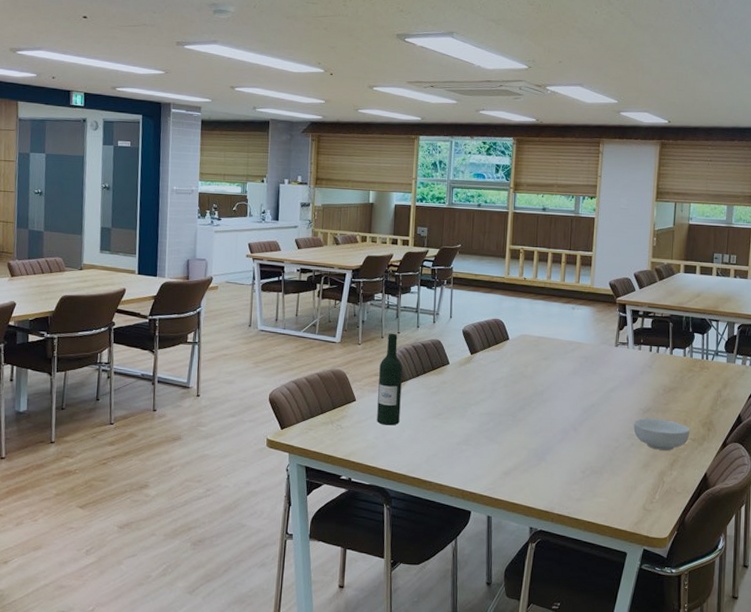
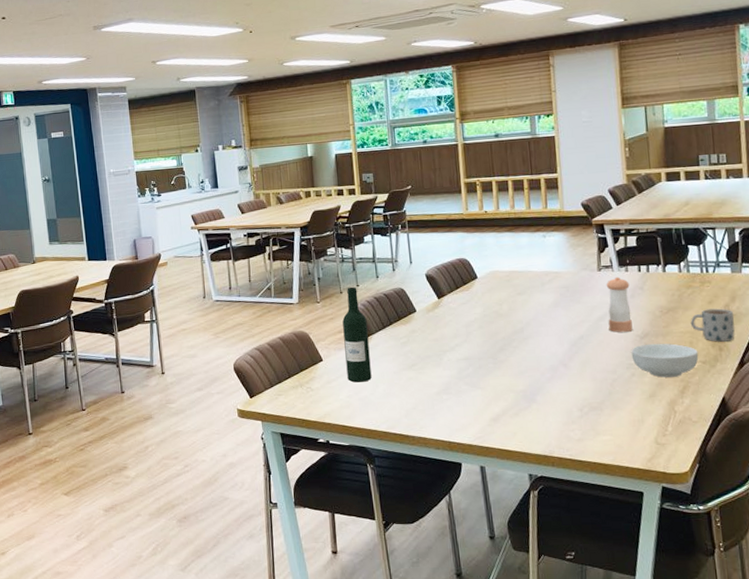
pepper shaker: none [617,353,641,405] -> present [606,276,633,333]
mug: none [687,392,724,424] -> present [690,308,735,342]

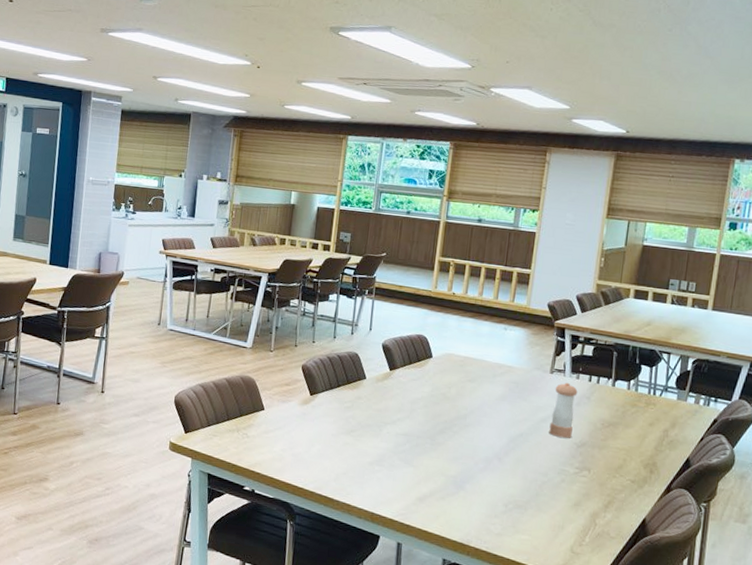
wine bottle: present [342,286,372,383] -> none [285,341,316,439]
cereal bowl: present [631,343,699,378] -> none [565,453,630,491]
mug: present [690,308,735,342] -> none [628,430,672,466]

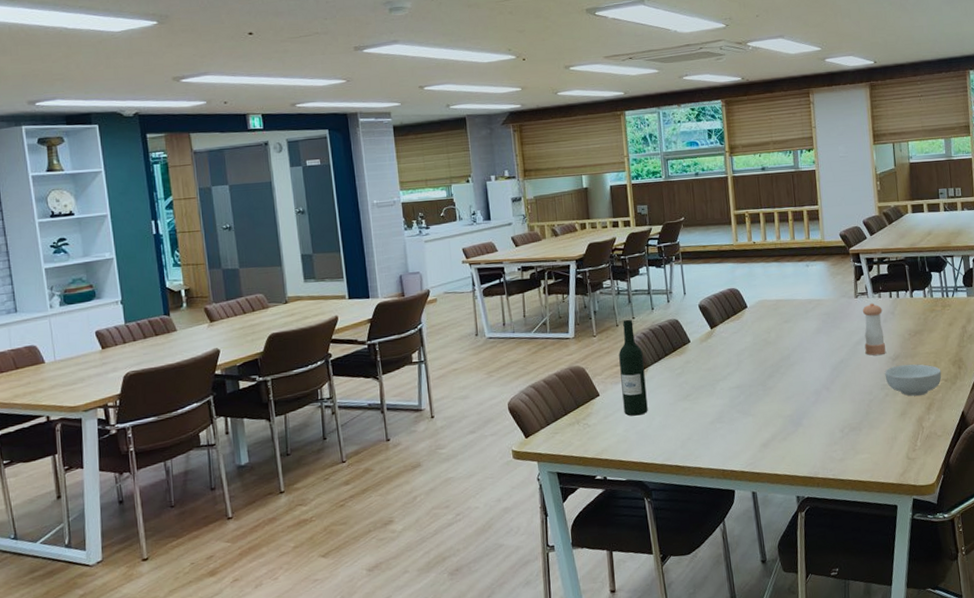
wine bottle: none [285,341,316,439] -> present [619,319,648,416]
cereal bowl: none [565,453,630,491] -> present [884,364,942,396]

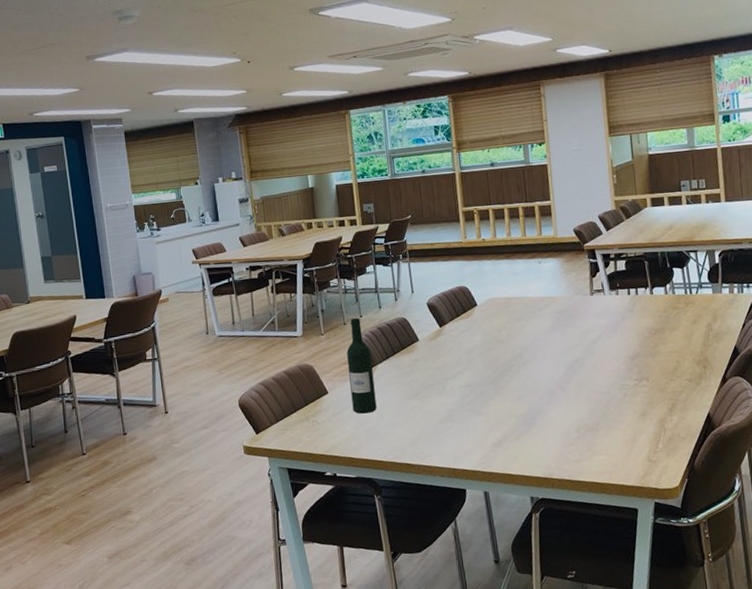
pepper shaker: present [862,303,886,356] -> none [598,300,624,355]
cereal bowl: present [884,364,942,396] -> none [623,363,685,397]

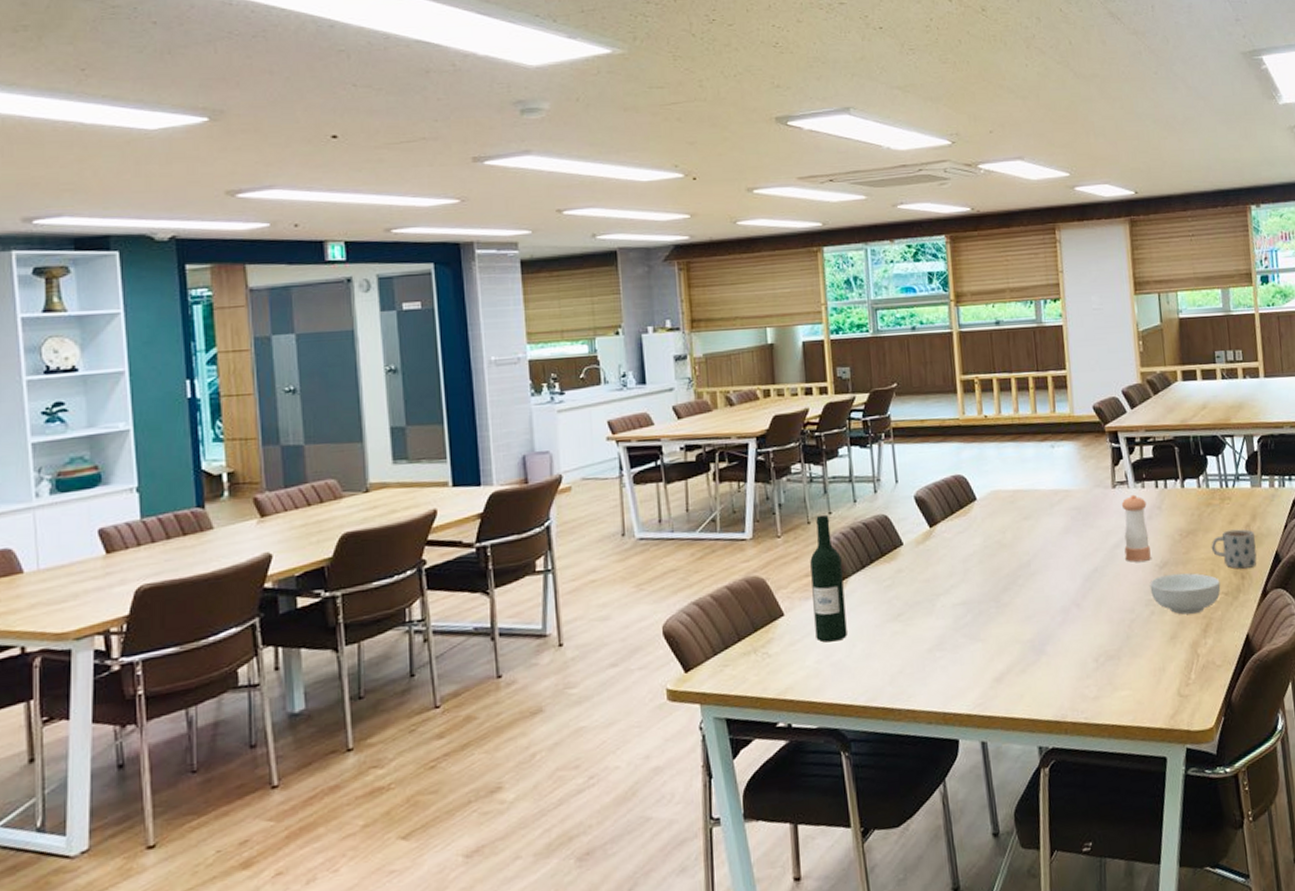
pepper shaker: none [598,300,624,355] -> present [1121,494,1151,562]
cereal bowl: none [623,363,685,397] -> present [1149,573,1221,615]
mug: none [677,328,718,360] -> present [1211,529,1257,569]

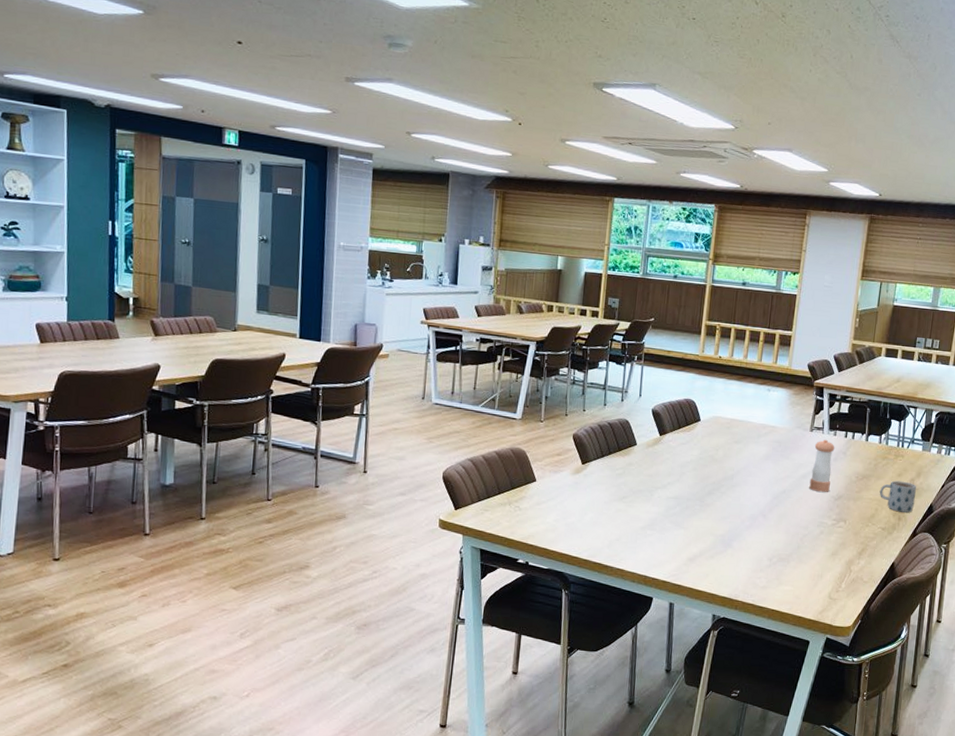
wine bottle: present [810,514,847,642] -> none [557,410,587,508]
cereal bowl: present [1149,573,1221,615] -> none [823,505,881,539]

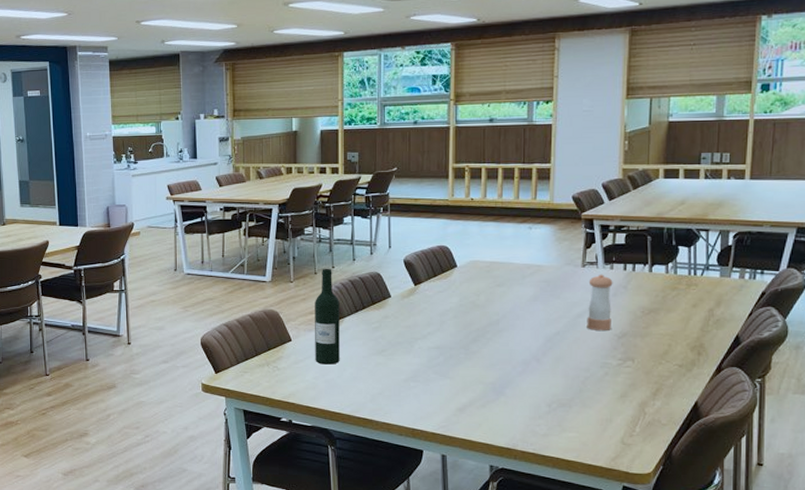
wine bottle: none [557,410,587,508] -> present [315,268,340,365]
mug: present [879,480,917,513] -> none [671,312,718,346]

